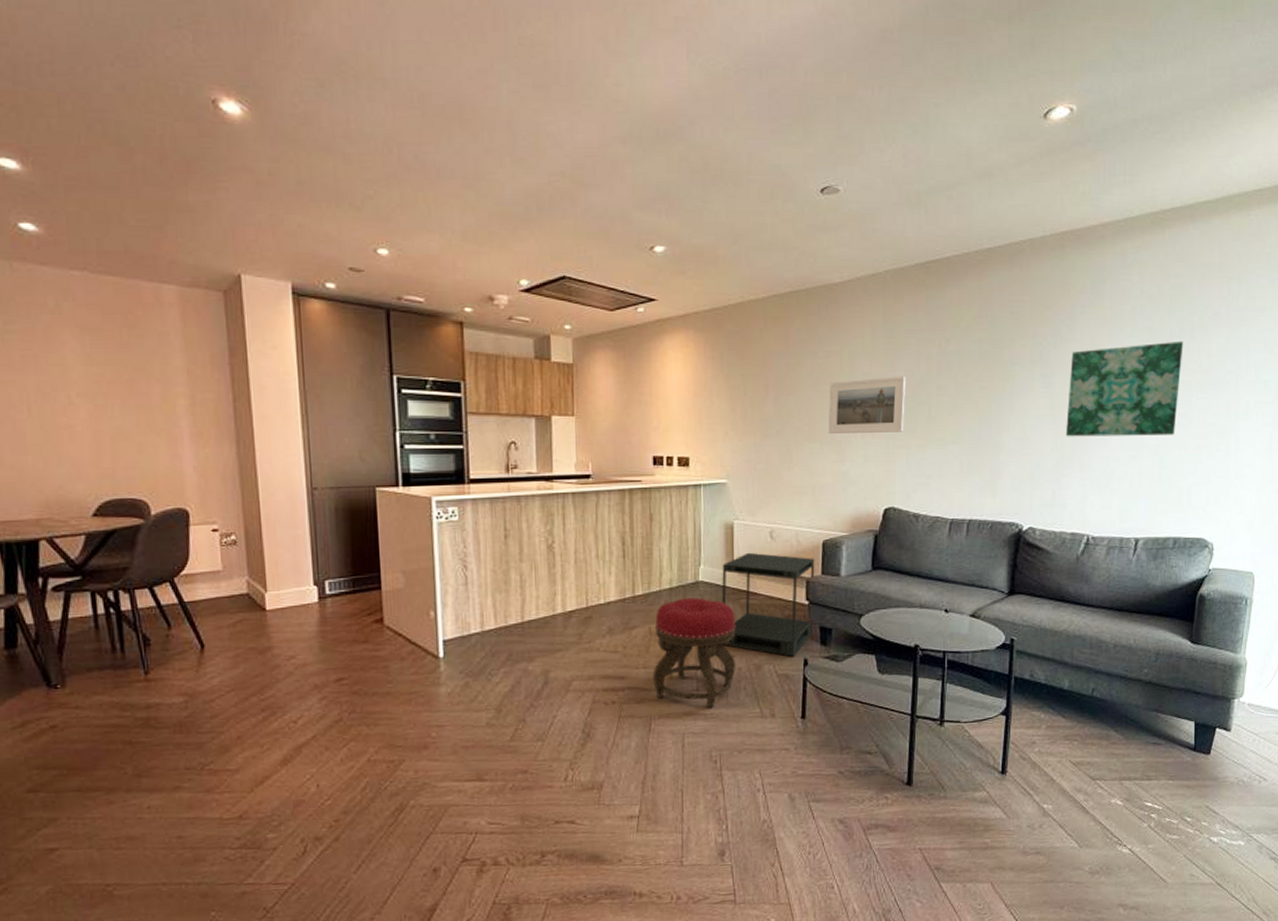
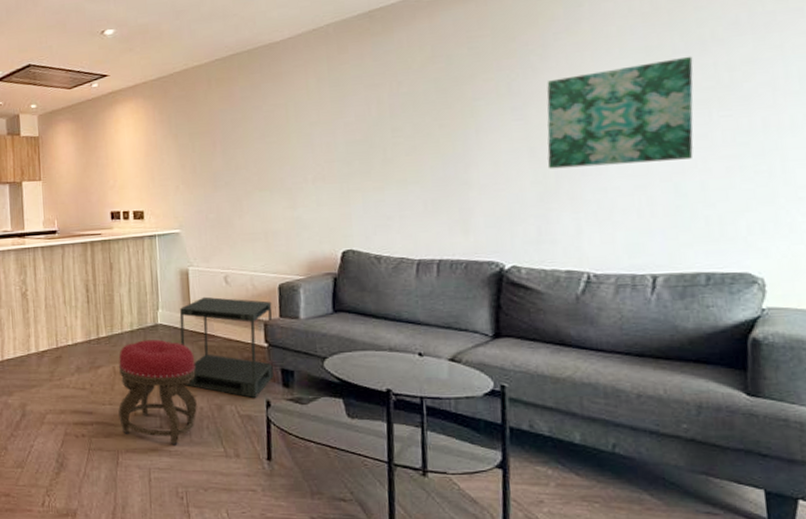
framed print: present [828,376,906,434] -> none [276,122,358,182]

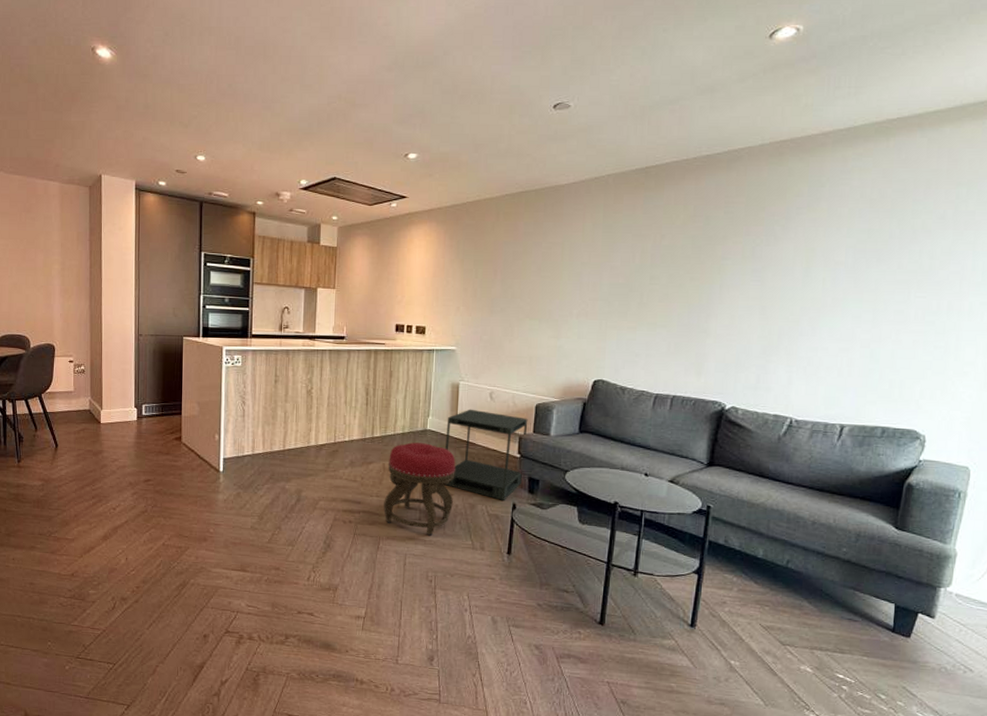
wall art: present [546,56,694,169] -> none [773,242,904,330]

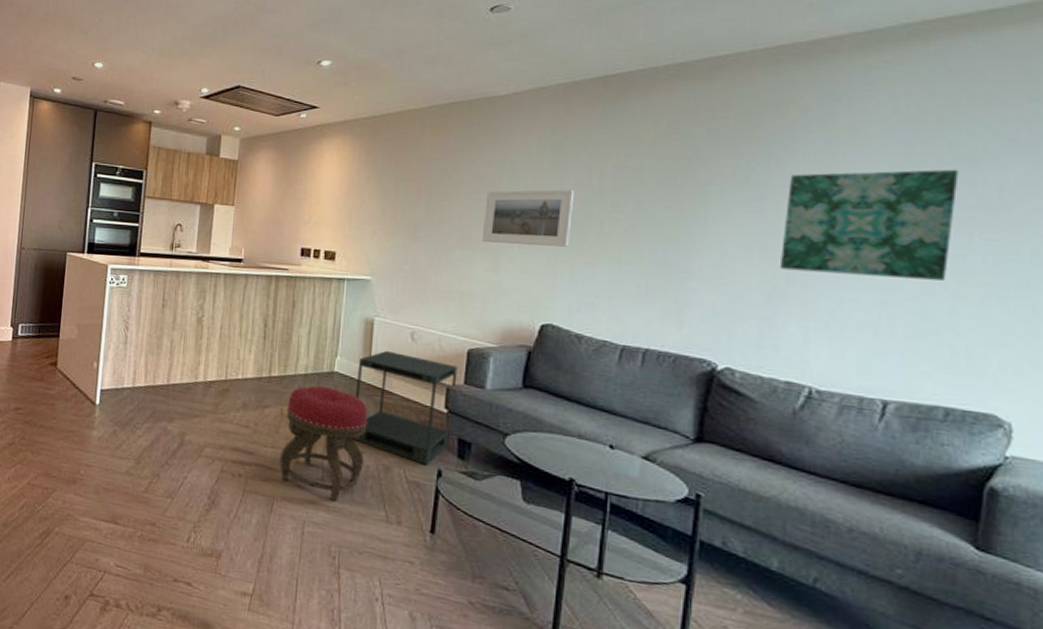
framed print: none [546,266,621,315] -> present [481,189,575,247]
wall art: none [773,242,904,330] -> present [779,169,959,281]

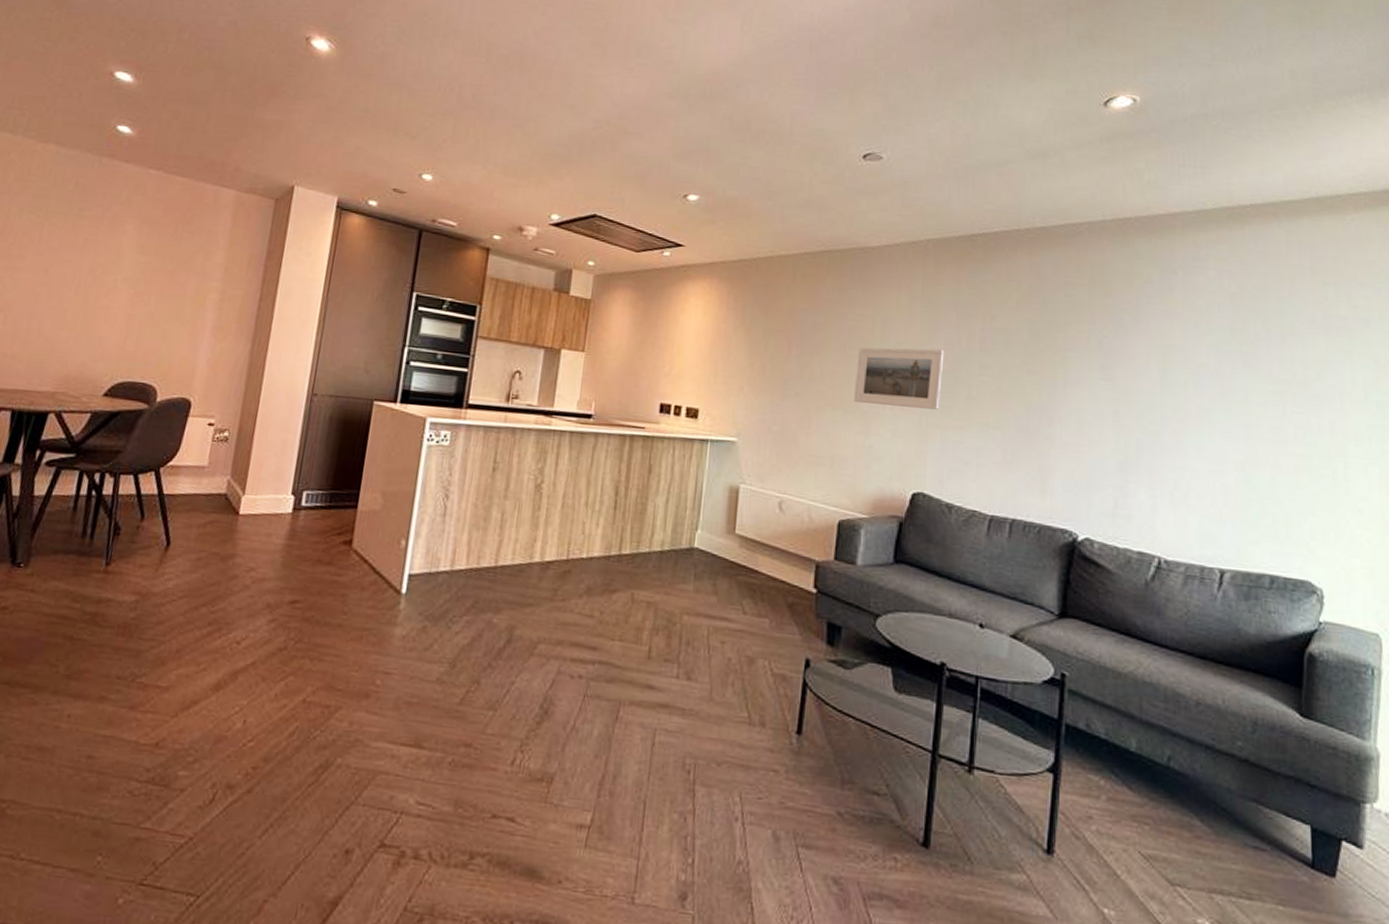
stool: present [279,386,368,501] -> none [628,565,731,703]
side table: present [355,350,458,465] -> none [715,522,828,654]
wall art: present [779,169,959,281] -> none [1130,343,1272,451]

